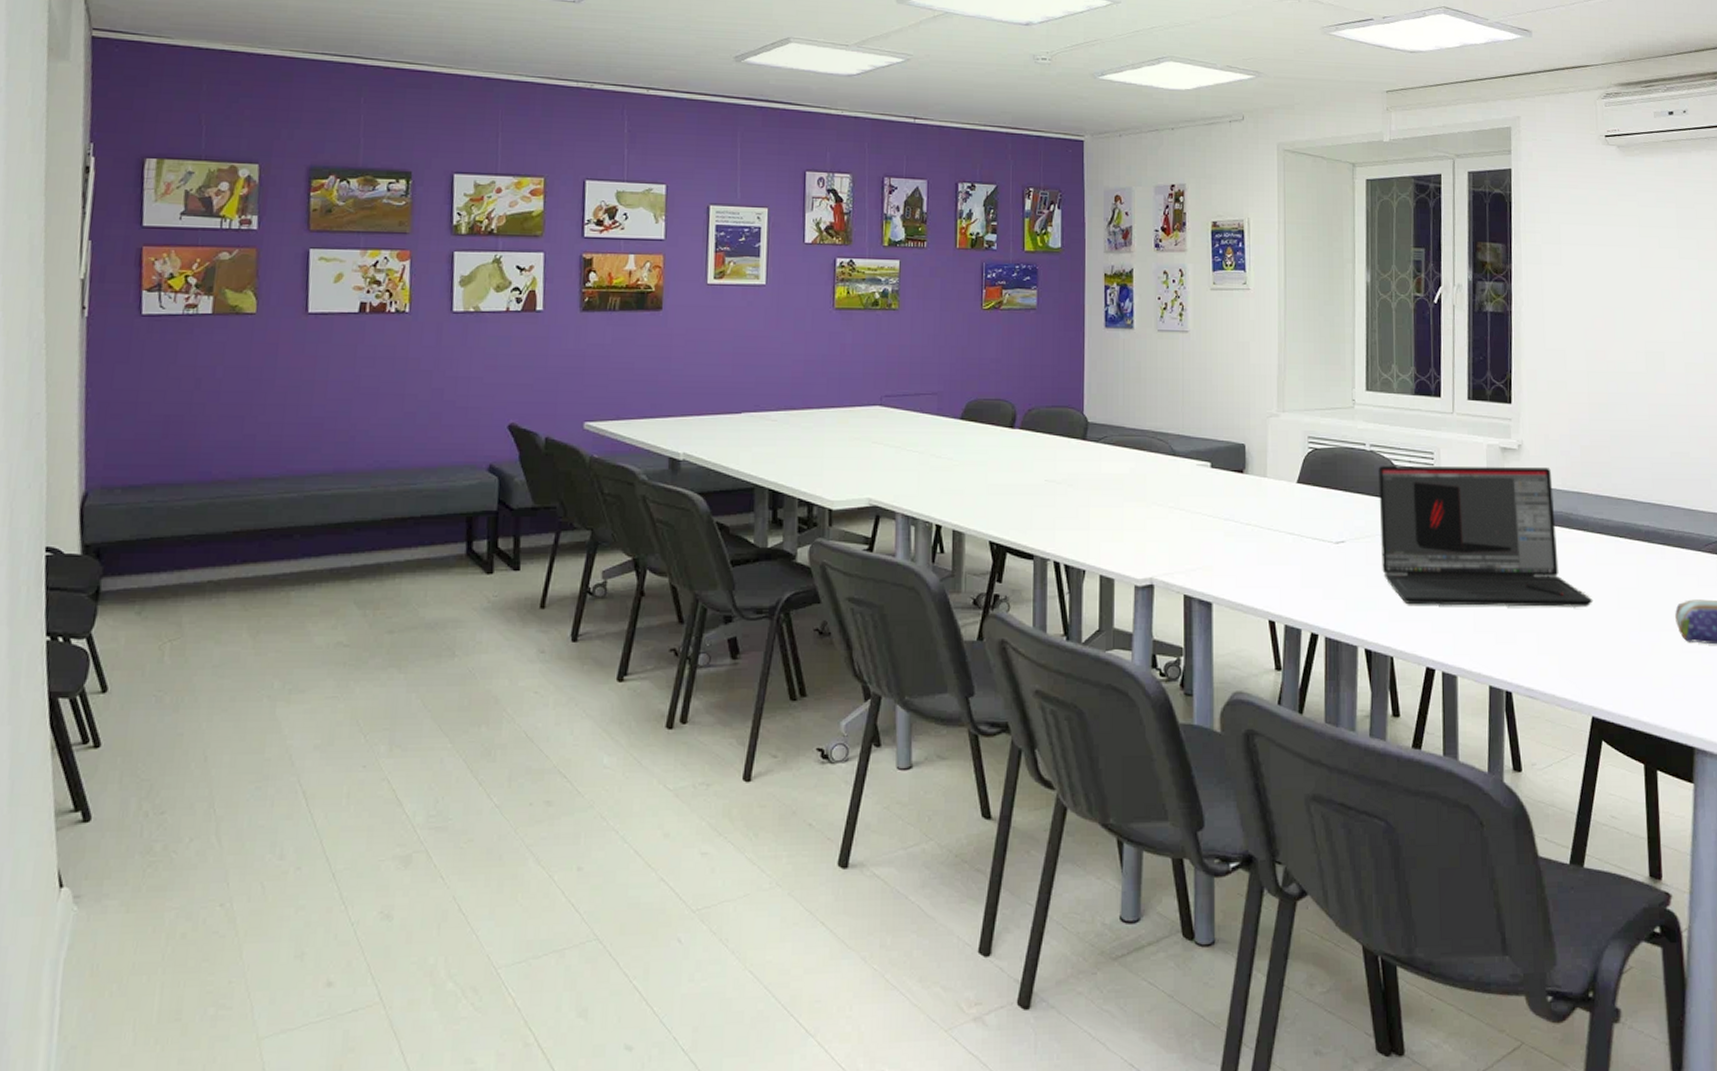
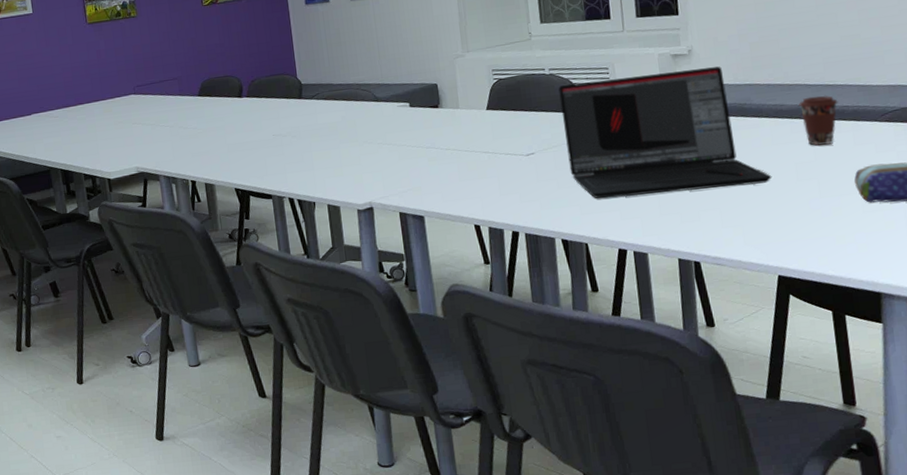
coffee cup: none [1625,515,1664,571] -> present [799,95,838,146]

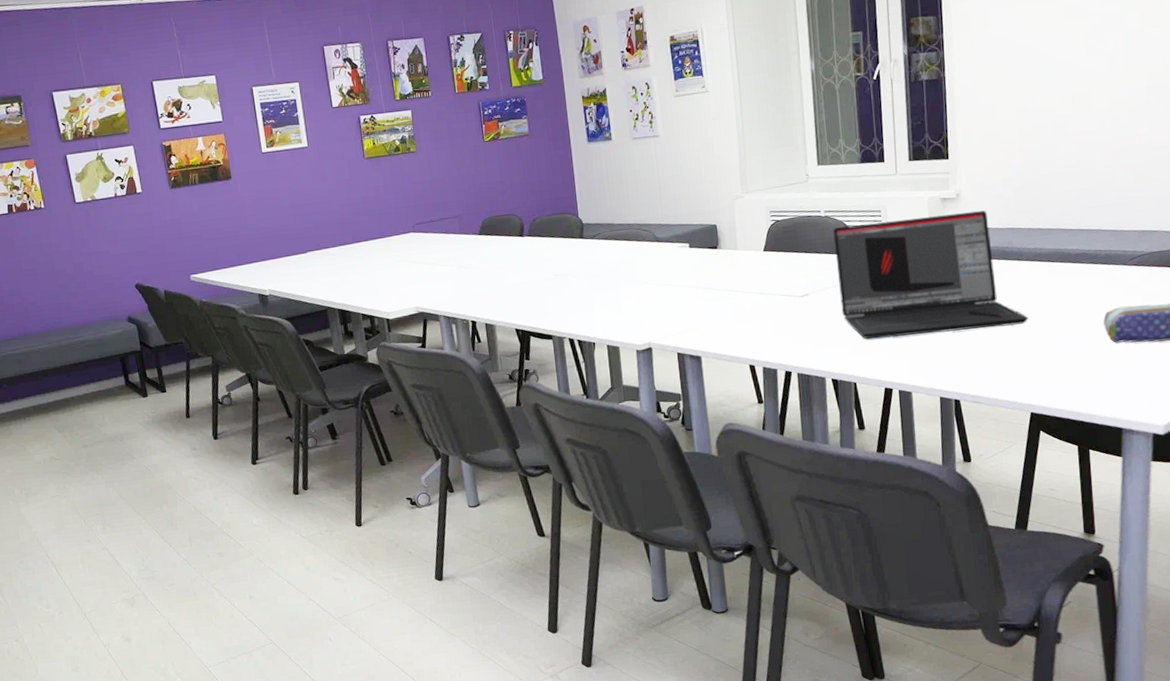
coffee cup: present [799,95,838,146] -> none [1056,239,1092,288]

